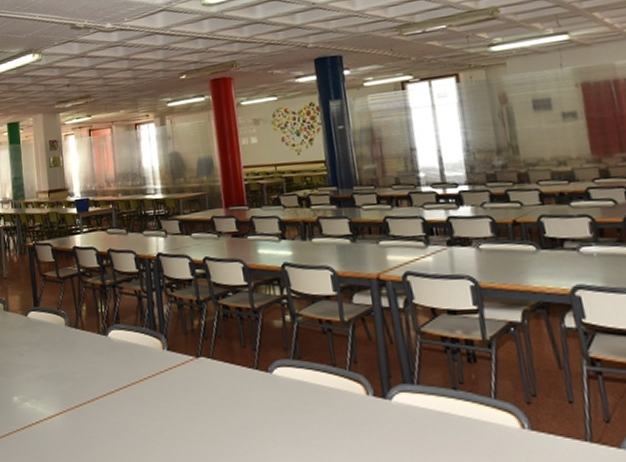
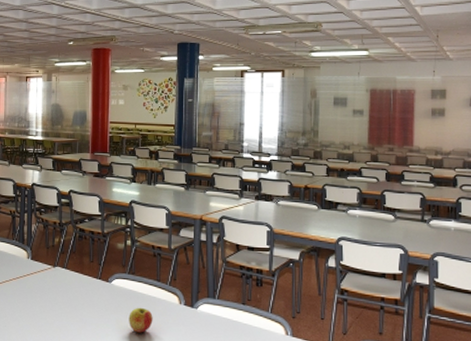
apple: none [301,403,335,438] -> present [129,307,153,333]

